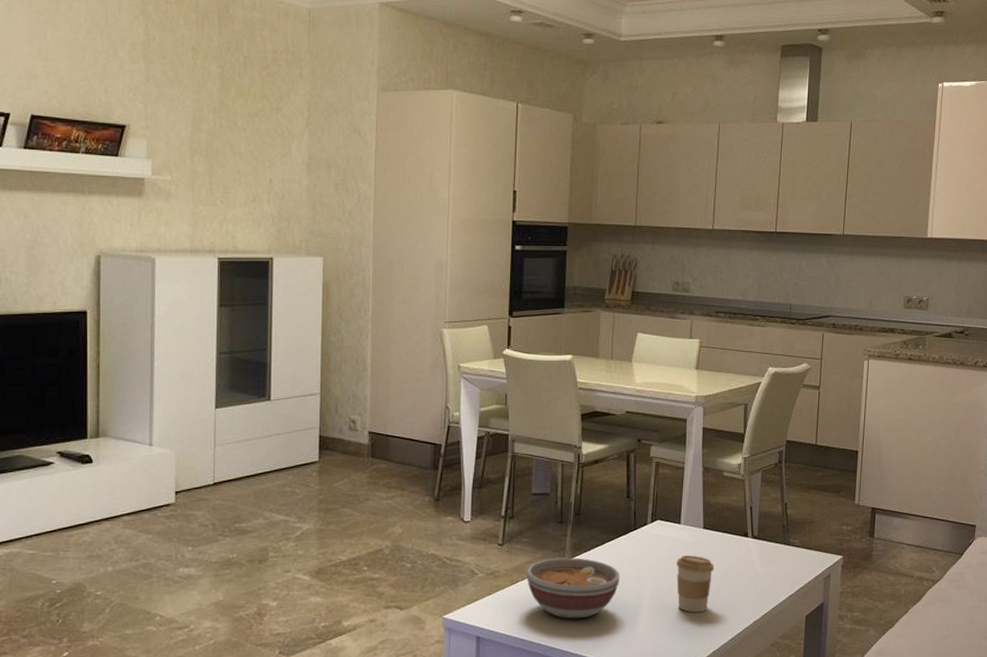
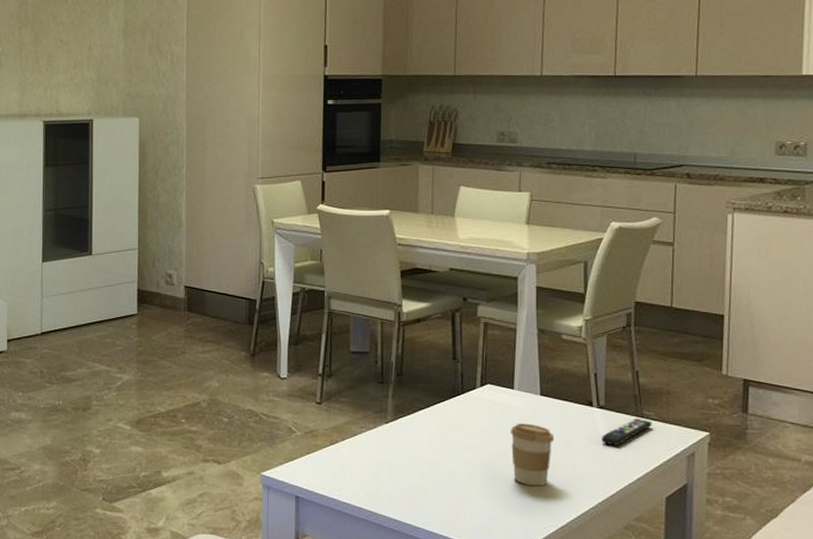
bowl: present [527,557,620,619] -> none [347,420,448,485]
remote control: none [754,545,797,572] -> present [601,418,652,446]

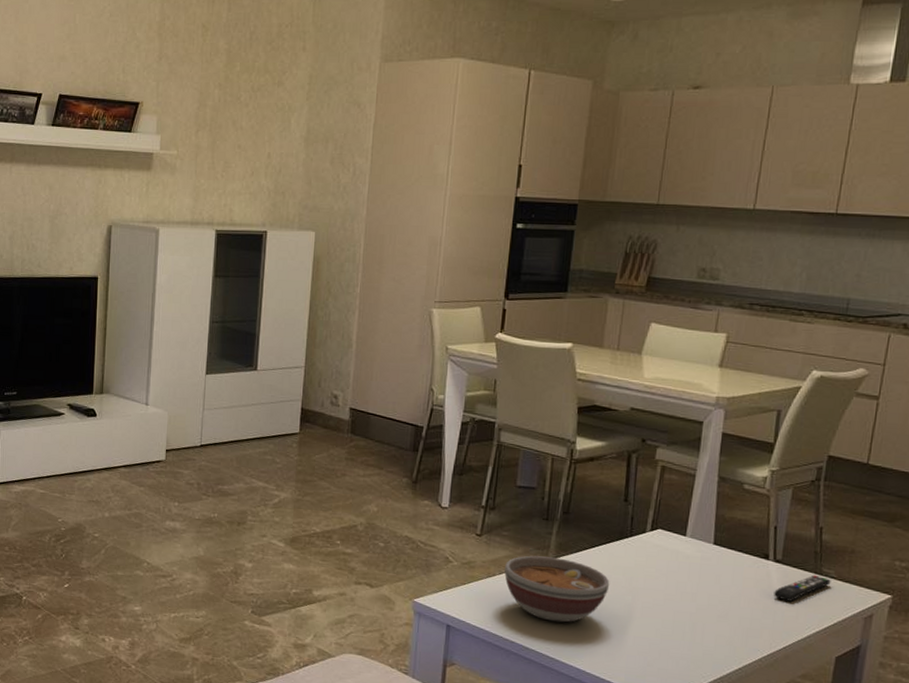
bowl: none [347,420,448,485] -> present [504,555,610,623]
coffee cup: present [510,423,555,486] -> none [676,570,724,636]

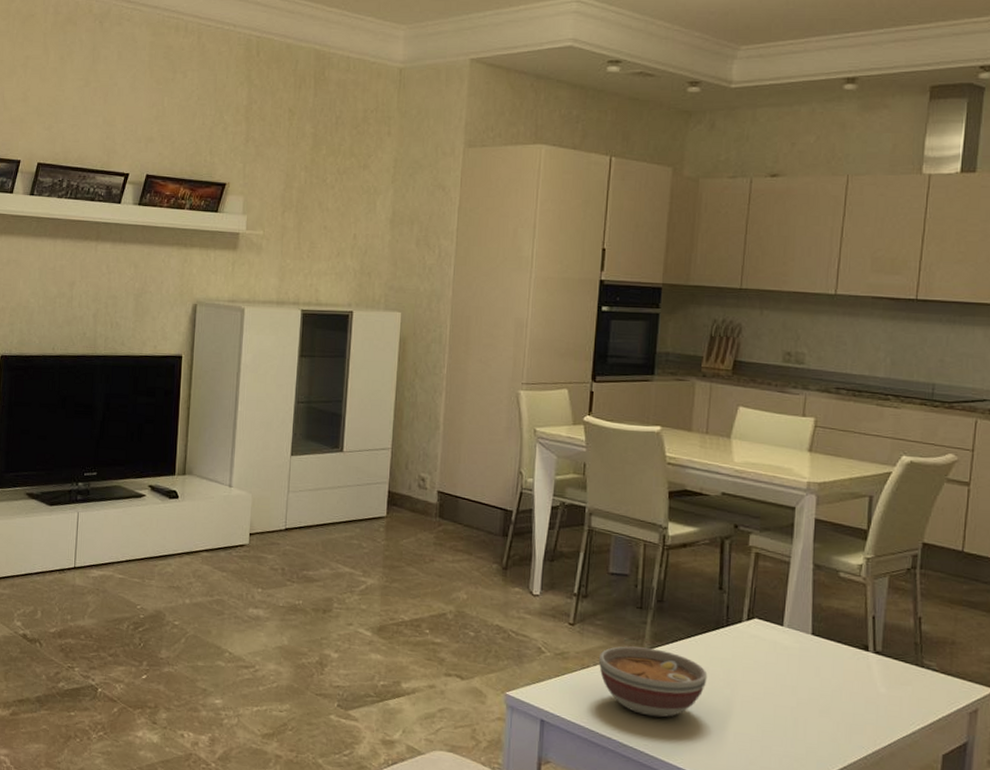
remote control: present [773,574,831,602] -> none [875,667,933,696]

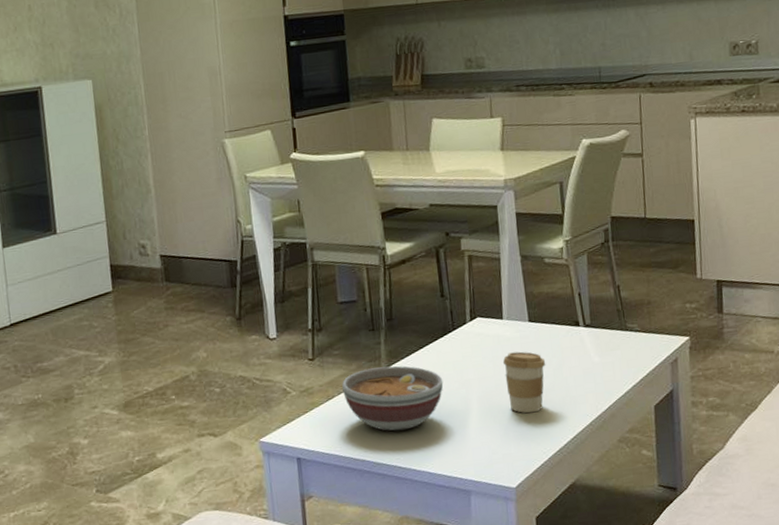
coffee cup: none [775,662,824,732] -> present [502,351,546,414]

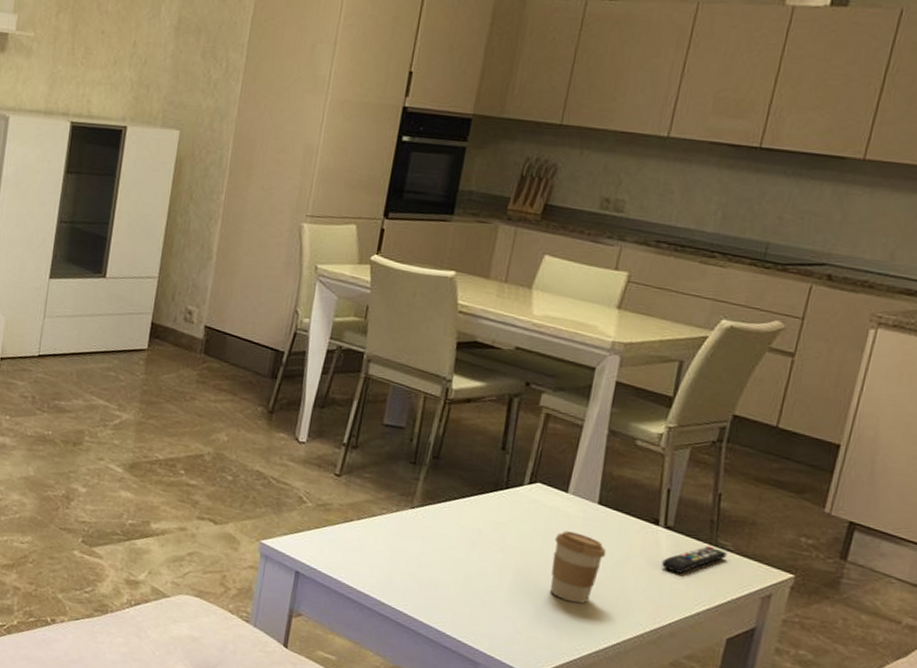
bowl: present [342,365,444,431] -> none [363,501,480,579]
remote control: none [590,331,637,363] -> present [661,545,727,574]

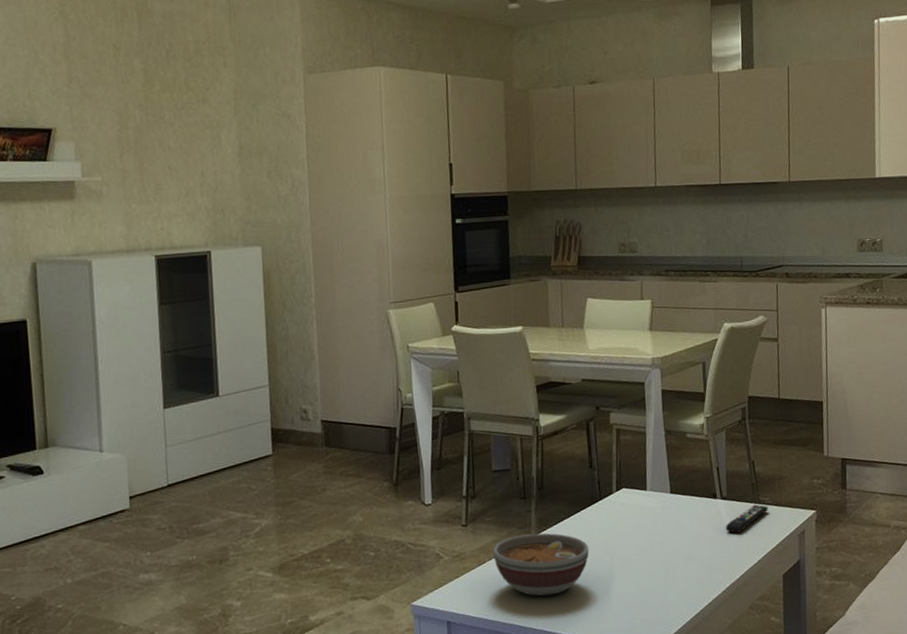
bowl: none [363,501,480,579] -> present [493,533,589,596]
coffee cup: present [550,530,607,604] -> none [645,521,685,581]

